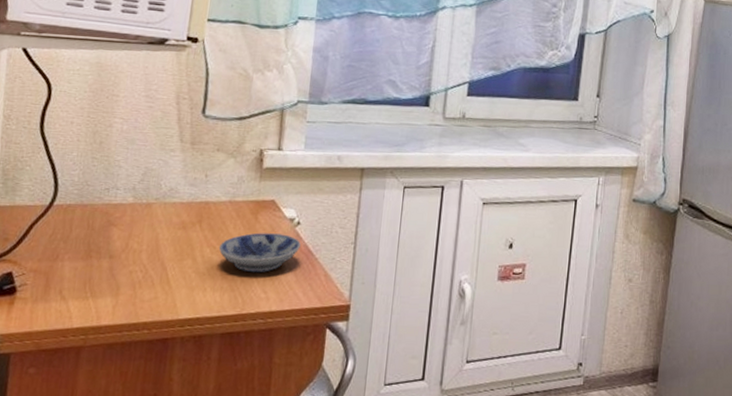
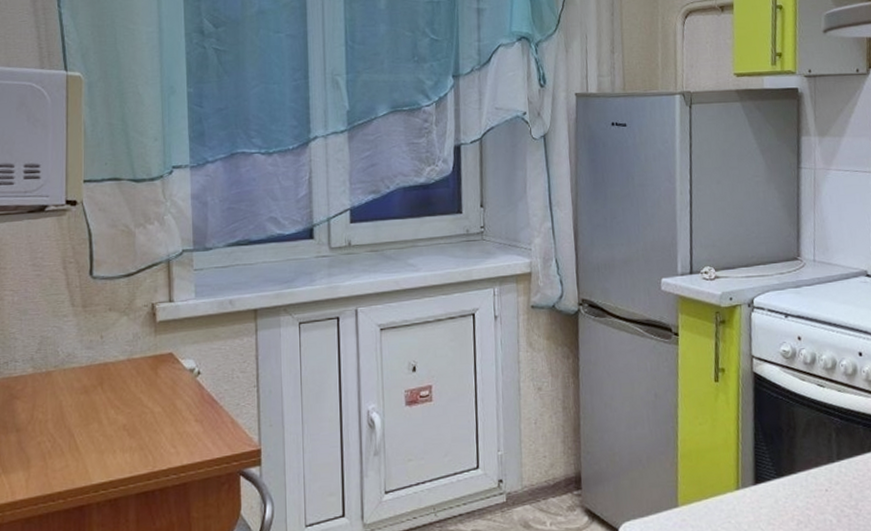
bowl: present [218,233,301,273] -> none [123,386,203,429]

